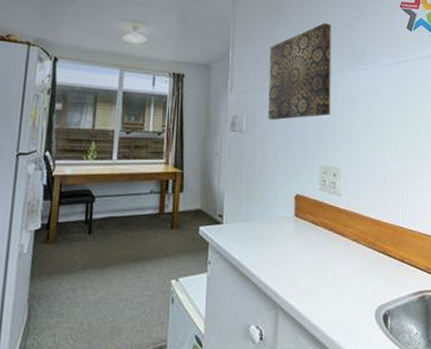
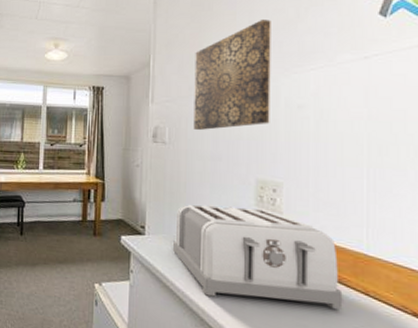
toaster: none [249,190,386,279] -> present [173,204,343,309]

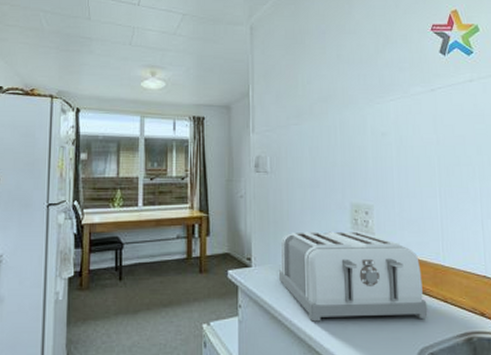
wall art: present [193,20,271,130] -> none [291,54,360,158]

